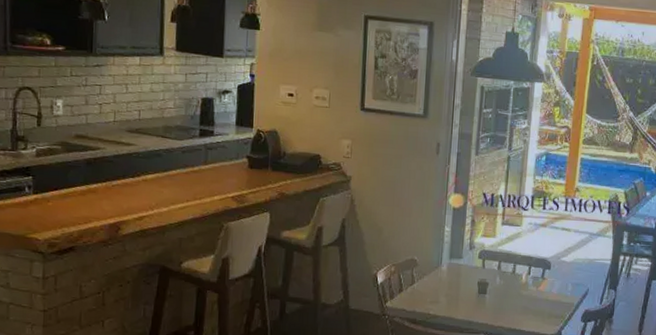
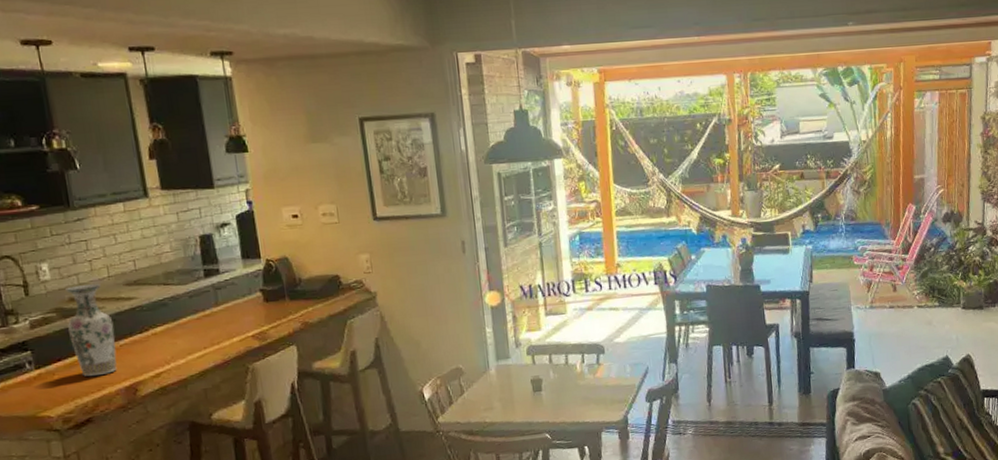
vase: none [69,124,110,210] -> present [65,283,117,377]

